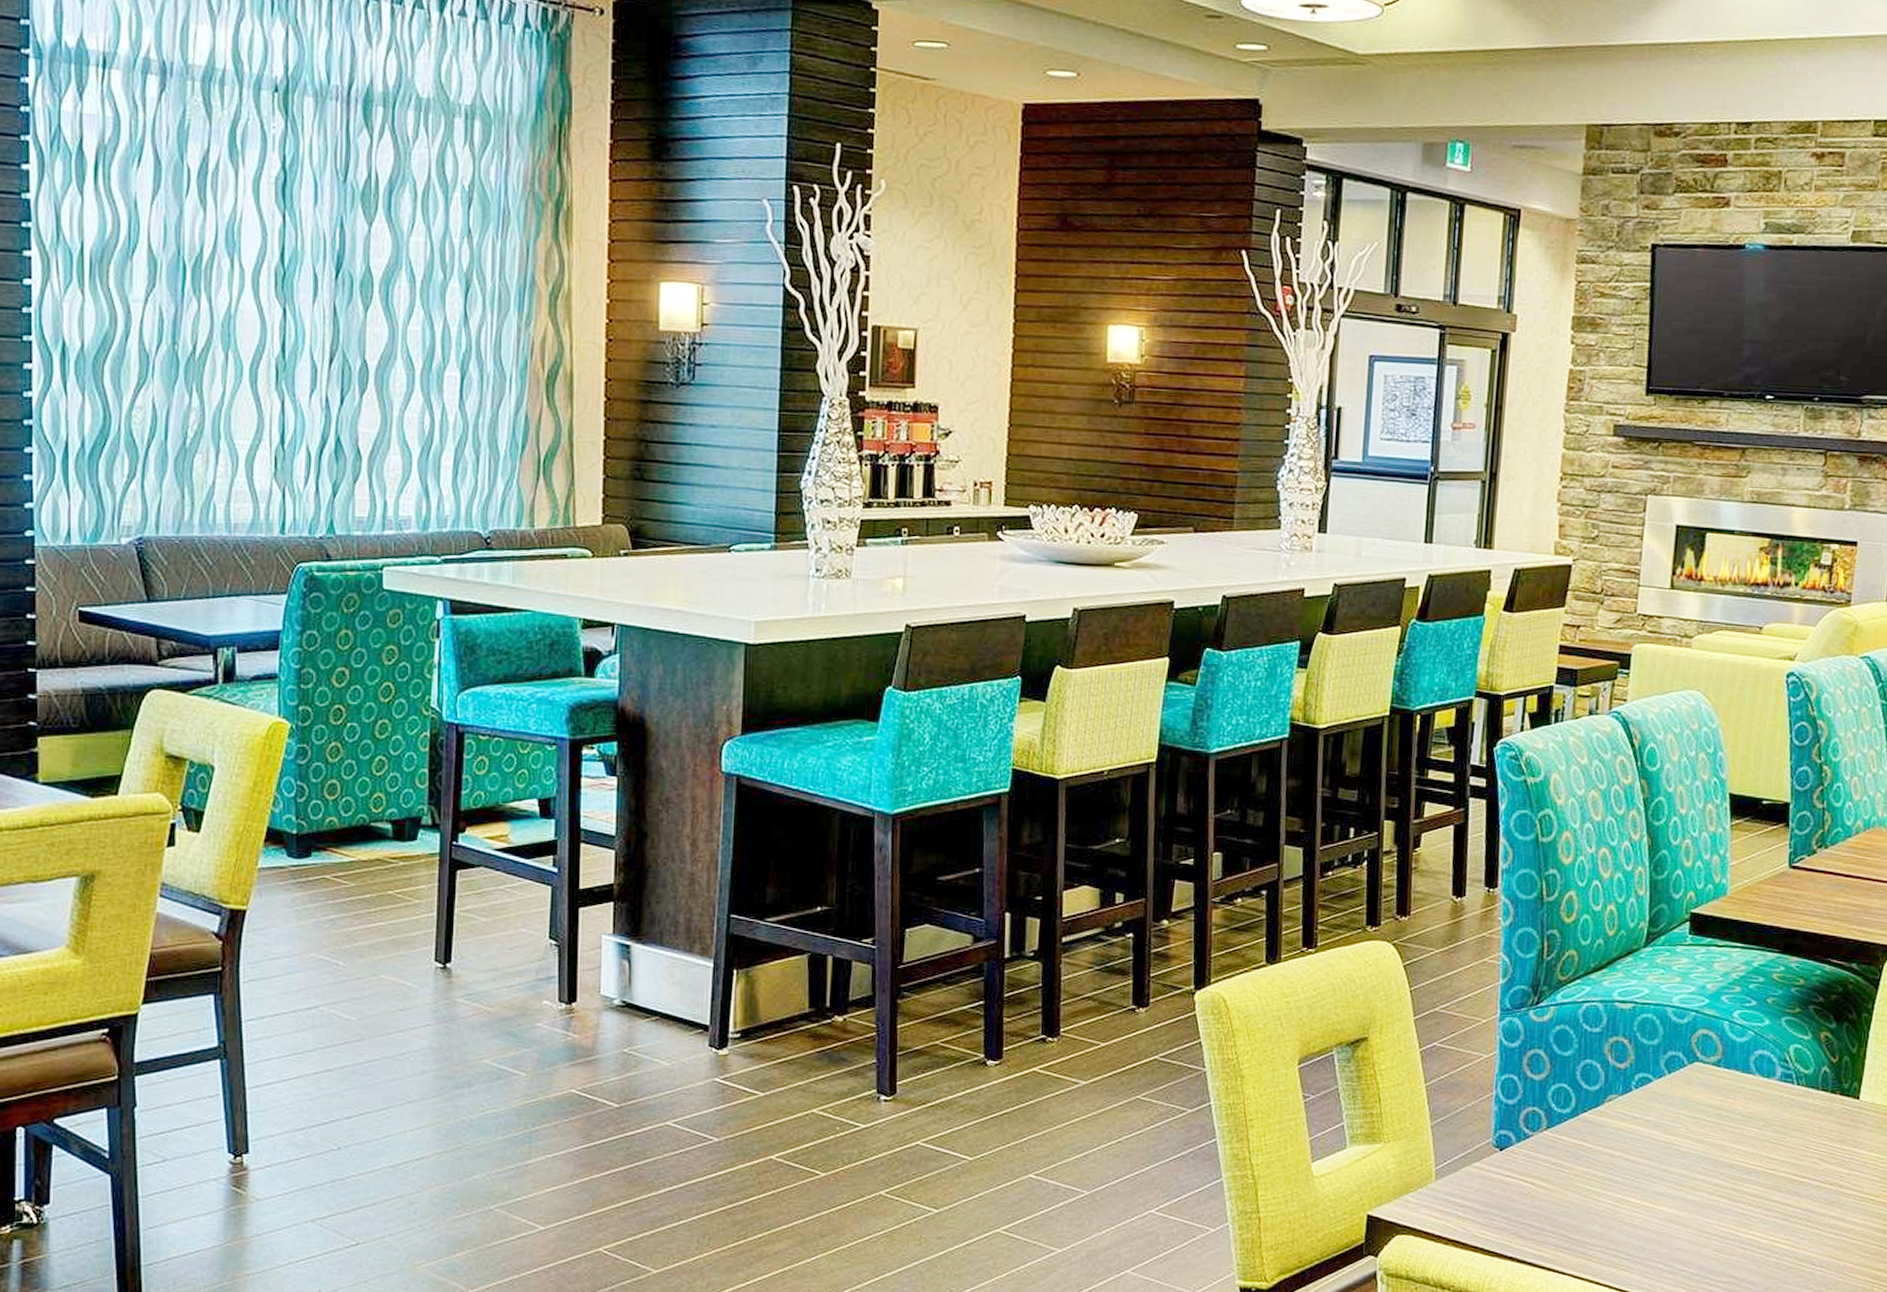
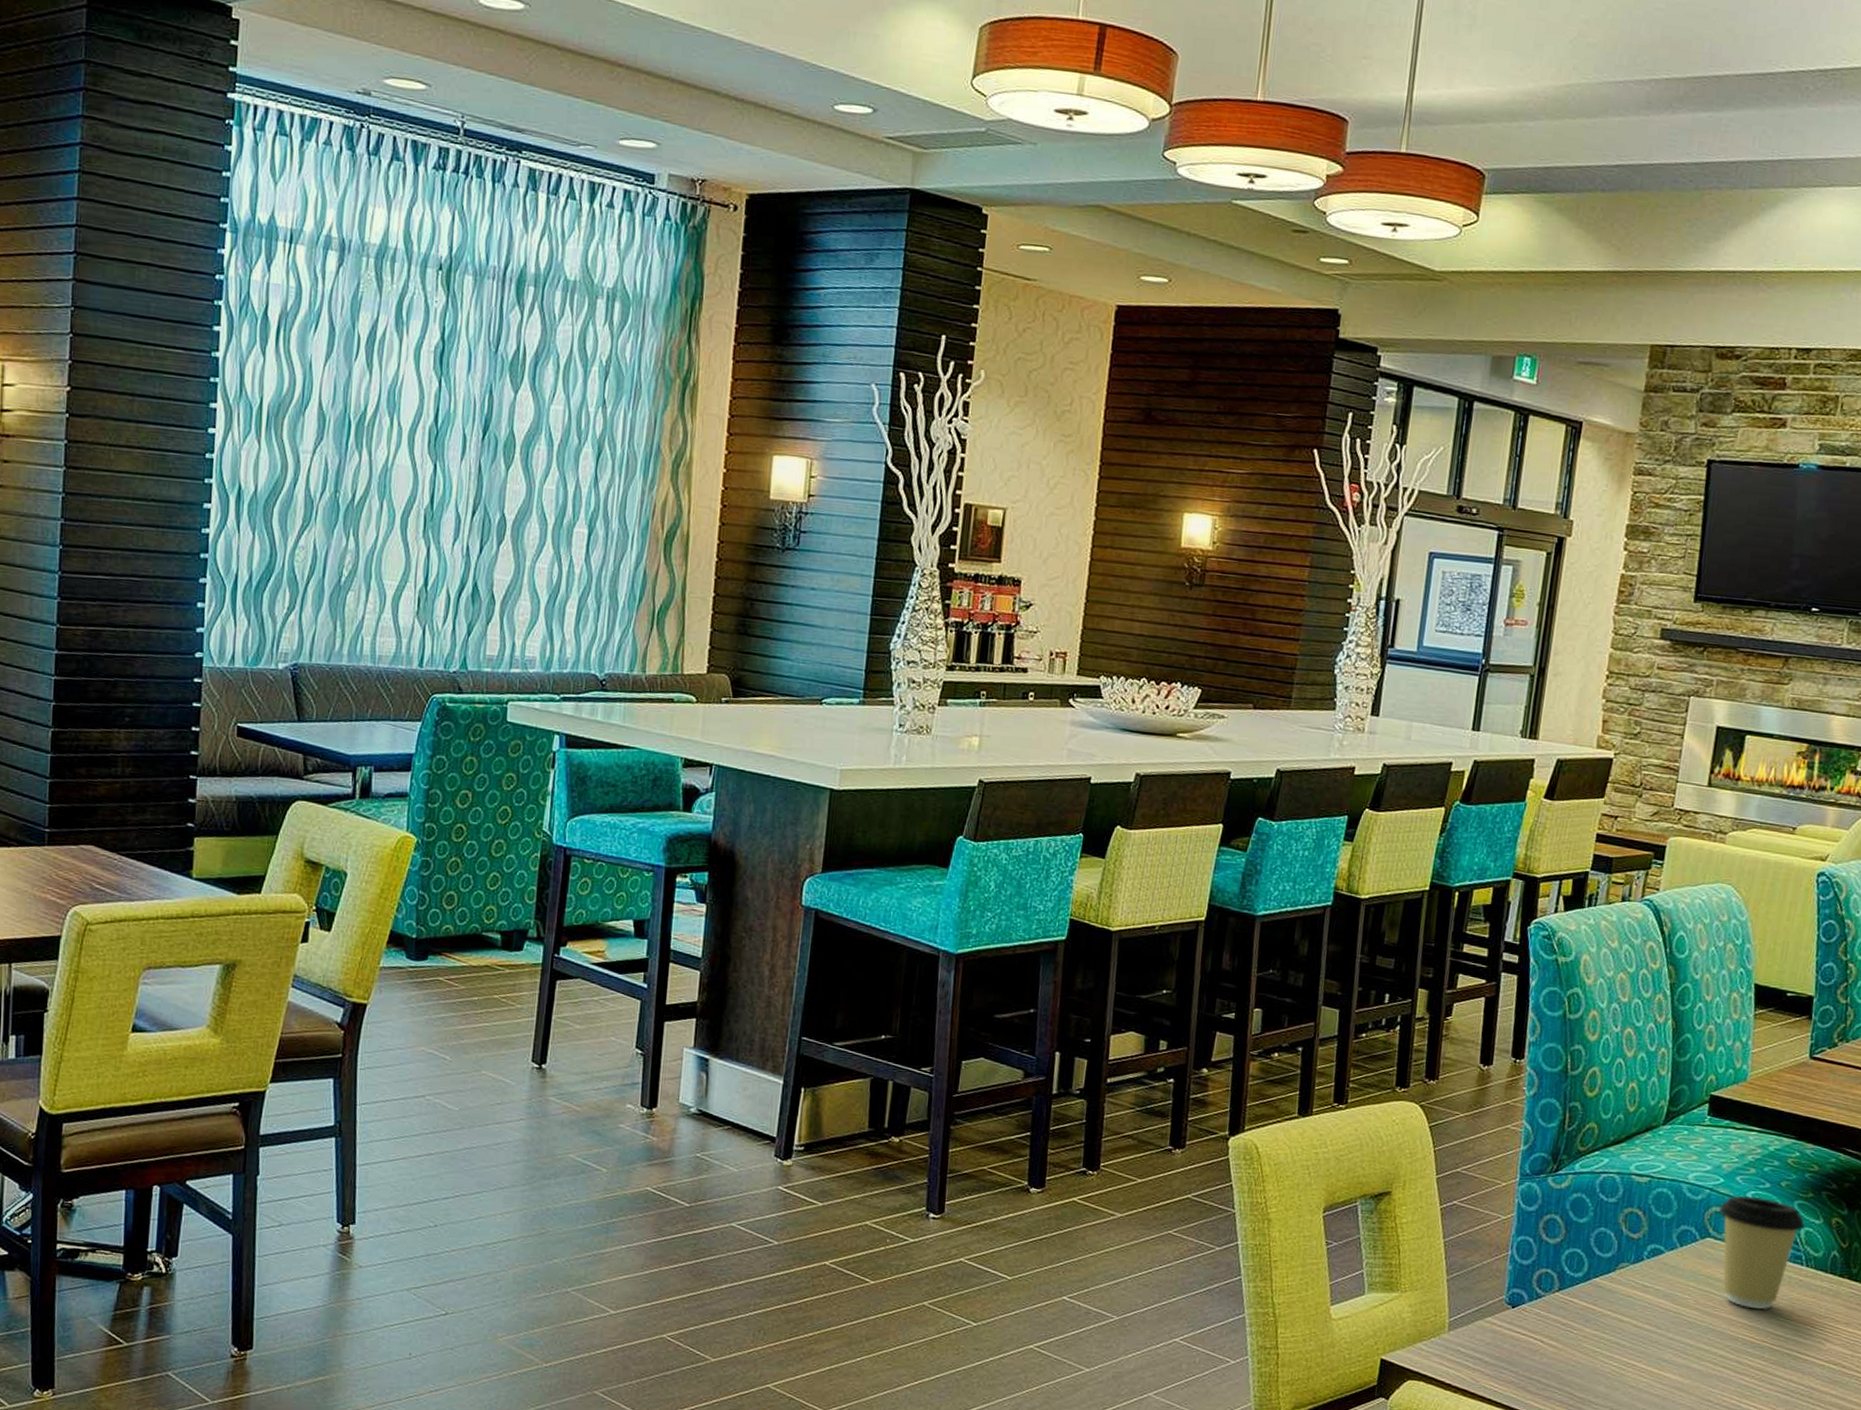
coffee cup: none [1705,1015,1794,1133] -> present [1718,1195,1805,1310]

